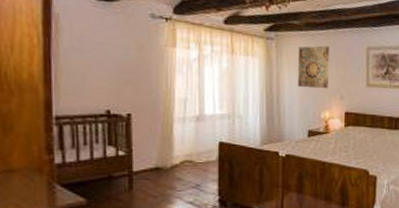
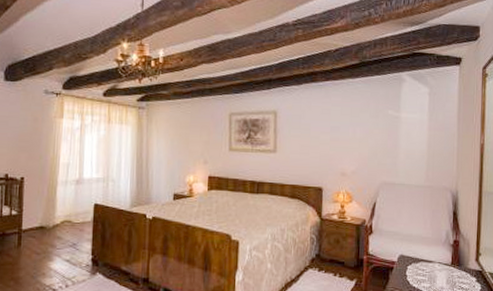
wall art: present [298,46,329,89] -> none [165,113,194,154]

